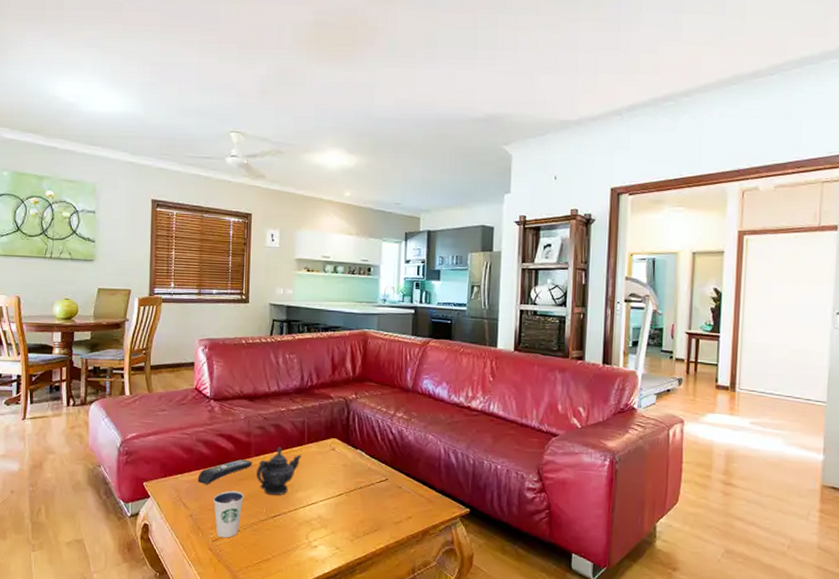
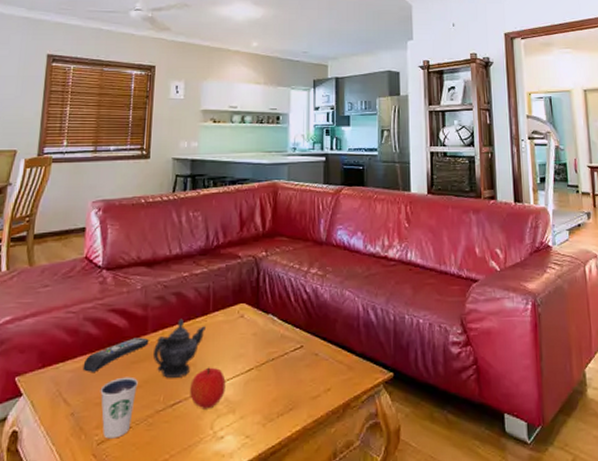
fruit: none [288,489,319,523] -> present [190,367,226,409]

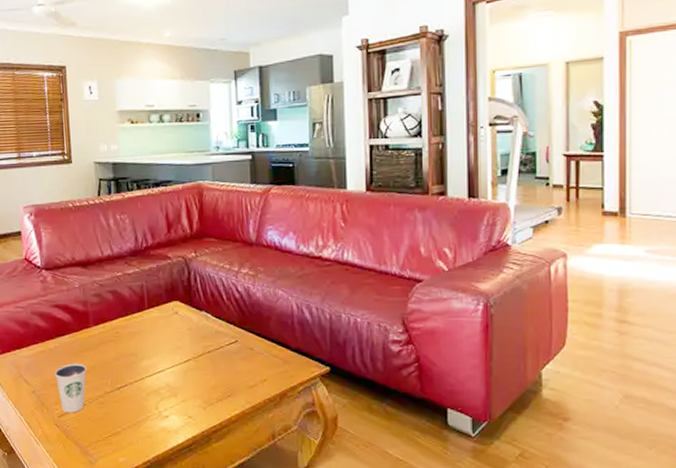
remote control: present [82,337,149,374] -> none [36,330,92,359]
teapot: present [153,318,205,379] -> none [97,314,143,366]
fruit: present [190,367,226,409] -> none [134,357,166,393]

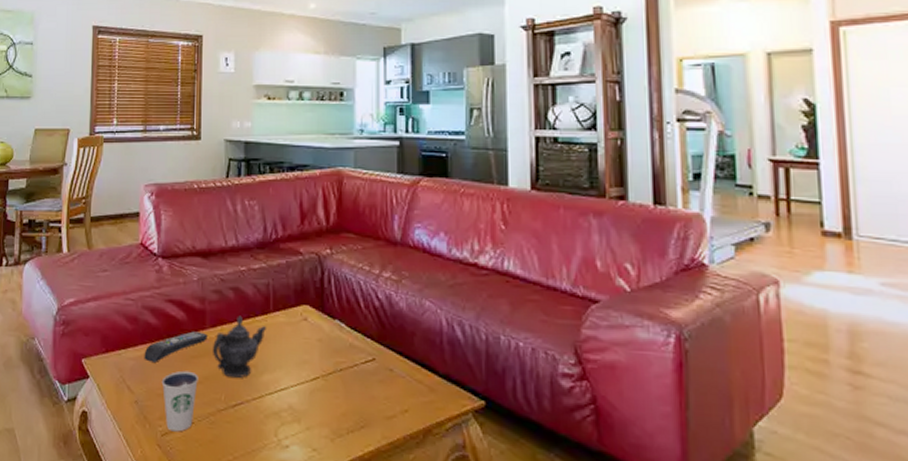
remote control: none [36,330,92,359] -> present [144,331,208,364]
teapot: none [97,314,143,366] -> present [213,315,266,379]

